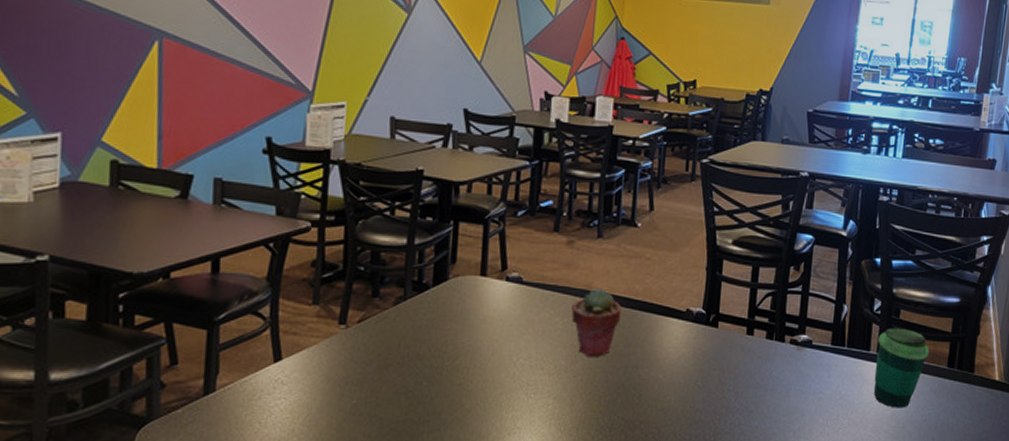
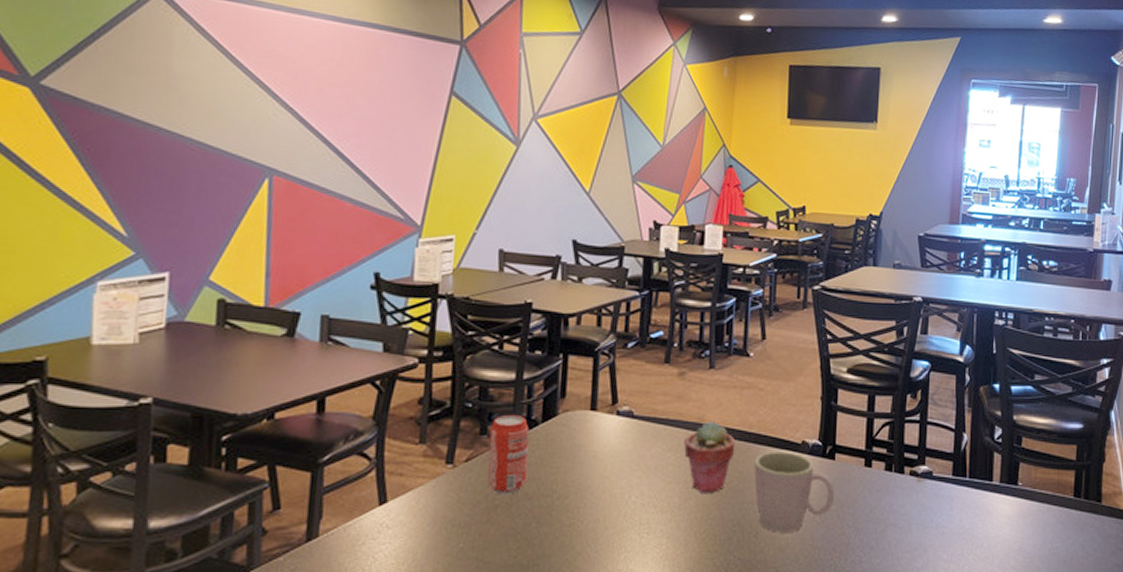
beverage can: none [379,278,420,355] -> present [487,414,529,495]
mug: none [639,318,716,395] -> present [754,451,834,533]
cup: present [873,327,929,408] -> none [998,456,1054,542]

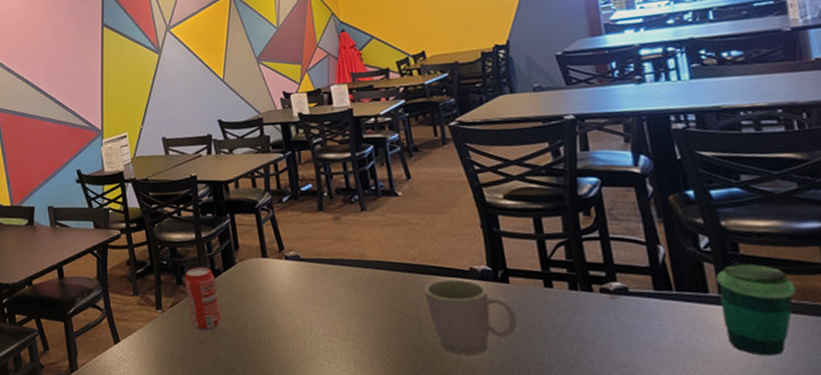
potted succulent: present [684,420,736,493] -> none [351,257,403,322]
cup: none [998,456,1054,542] -> present [716,264,797,356]

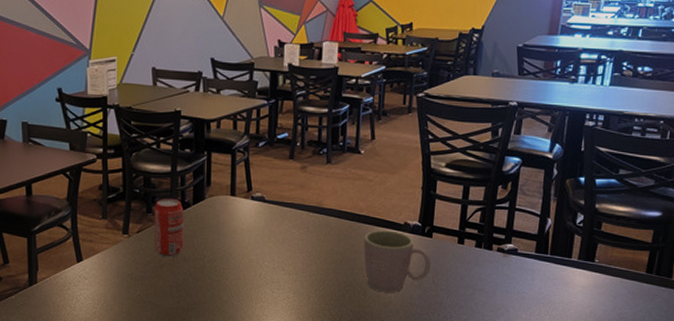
cup: present [716,264,797,356] -> none [573,238,629,307]

